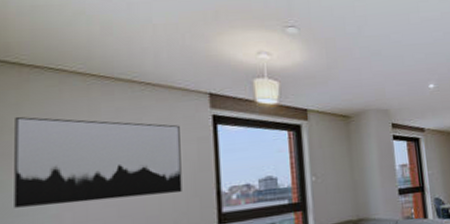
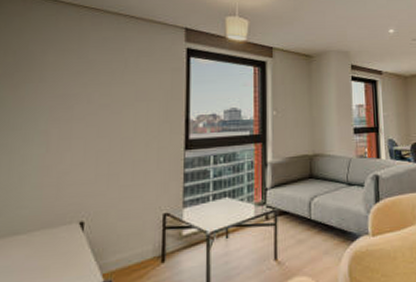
wall art: present [14,117,182,208] -> none [10,41,157,122]

